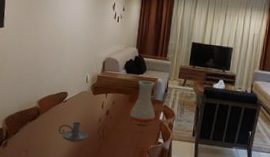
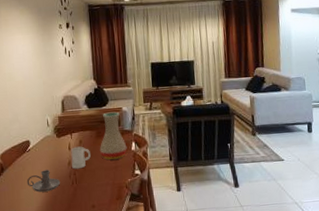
mug: none [102,106,121,127] -> present [71,146,91,169]

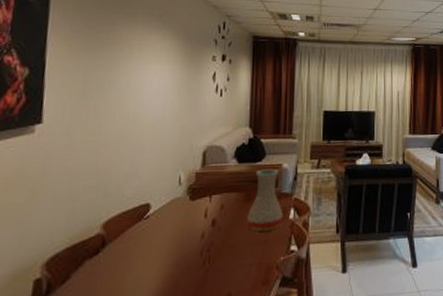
candle holder: present [26,170,61,192] -> none [137,244,188,276]
mug: present [71,146,91,169] -> none [206,213,234,244]

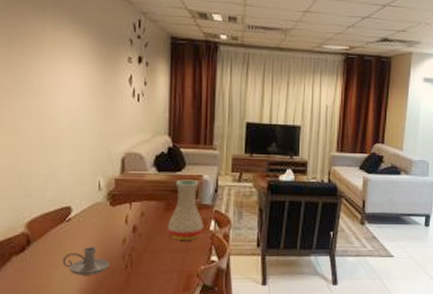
candle holder: none [137,244,188,276] -> present [62,247,110,276]

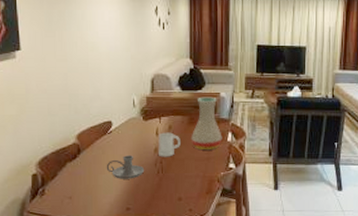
mug: none [128,220,154,249] -> present [158,132,180,157]

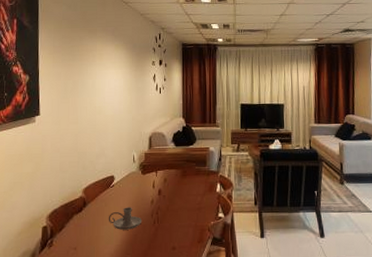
mug: present [158,132,180,157] -> none [155,185,174,208]
vase: present [191,97,222,149] -> none [183,151,212,200]

